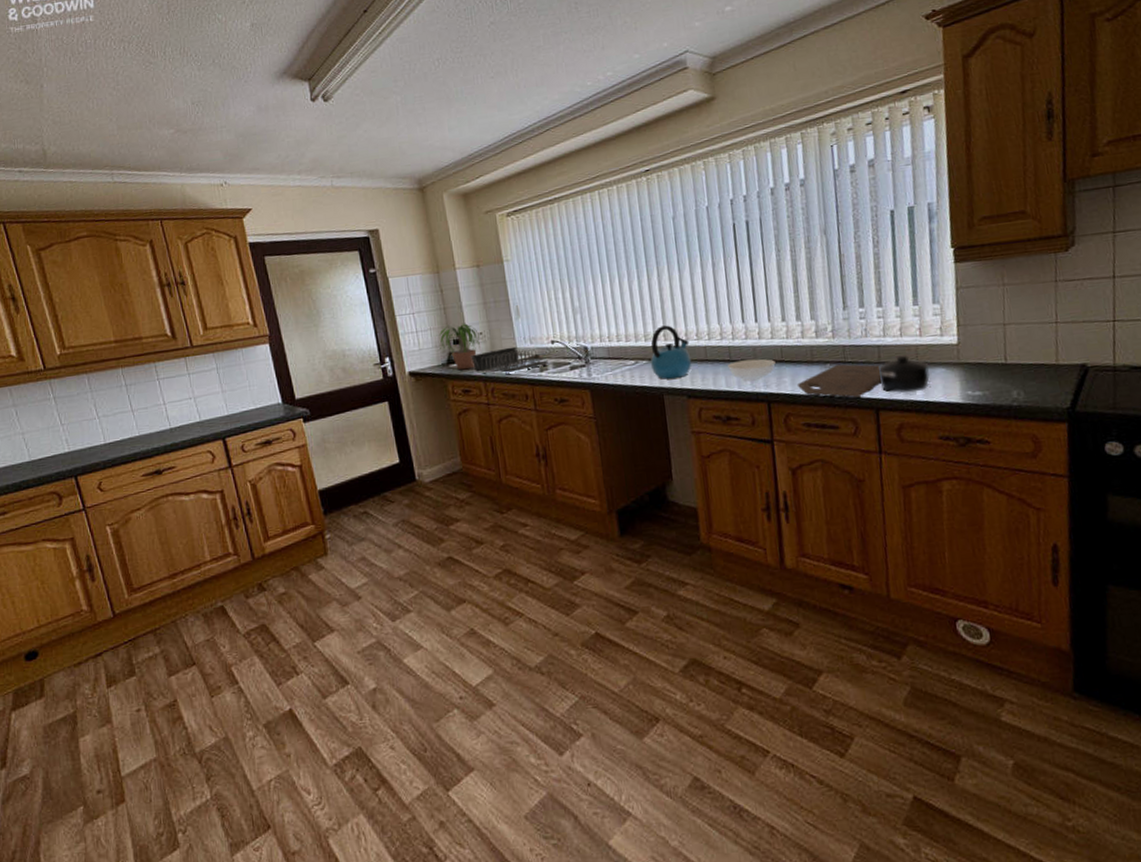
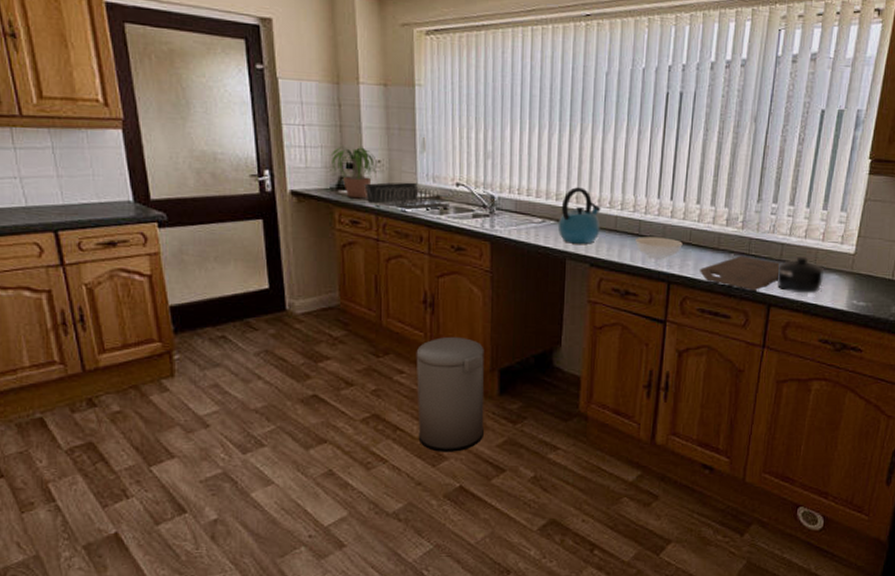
pedal bin: none [536,483,611,600] -> present [416,336,485,452]

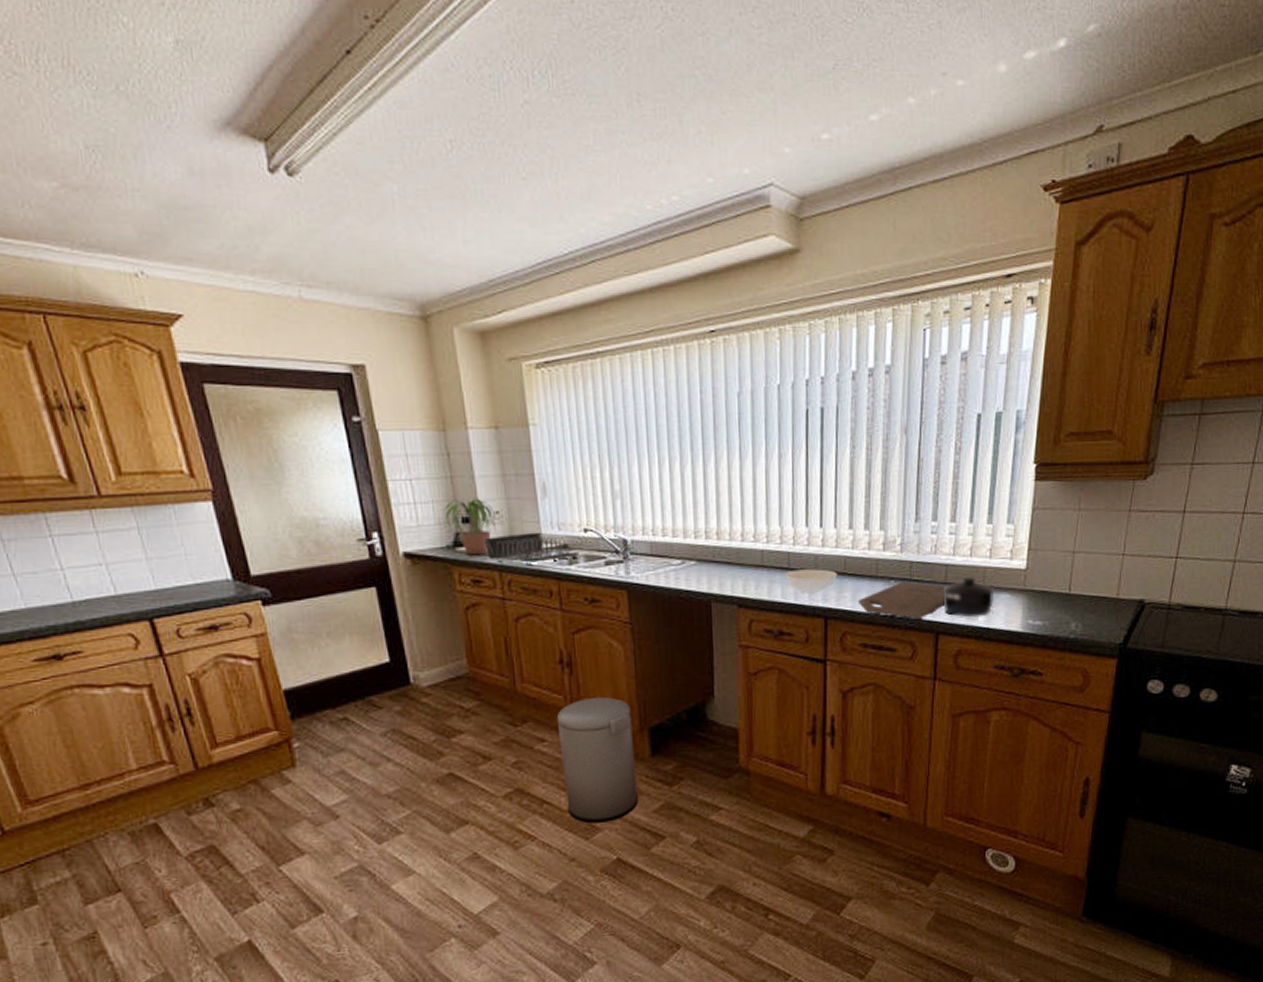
kettle: present [557,187,601,244] -> none [699,522,746,584]

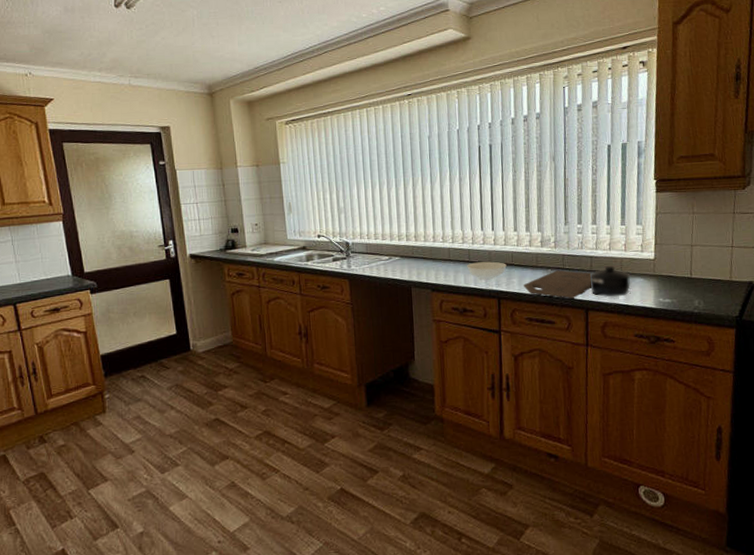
potted plant: present [443,498,496,556] -> none [218,215,256,256]
dish rack: present [482,532,579,566] -> none [245,238,314,263]
pedal bin: present [556,696,638,824] -> none [296,359,357,460]

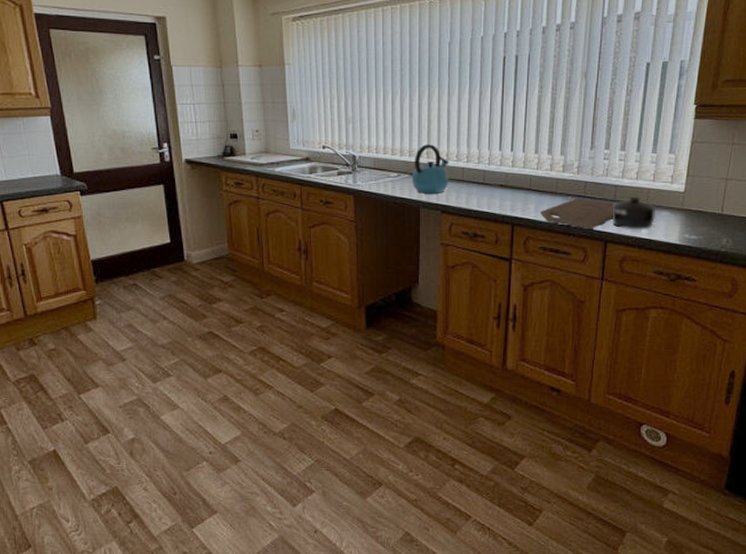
kettle: none [402,228,437,274] -> present [411,144,449,194]
bowl: present [467,261,507,280] -> none [481,185,524,204]

